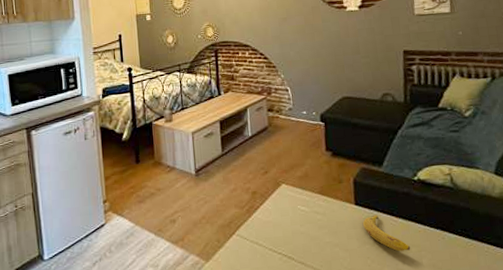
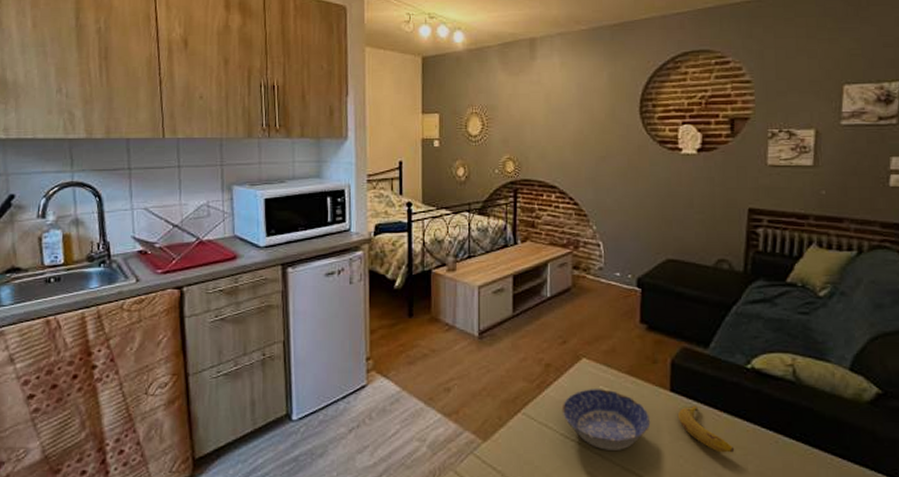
bowl: none [268,208,342,259] -> present [561,389,651,450]

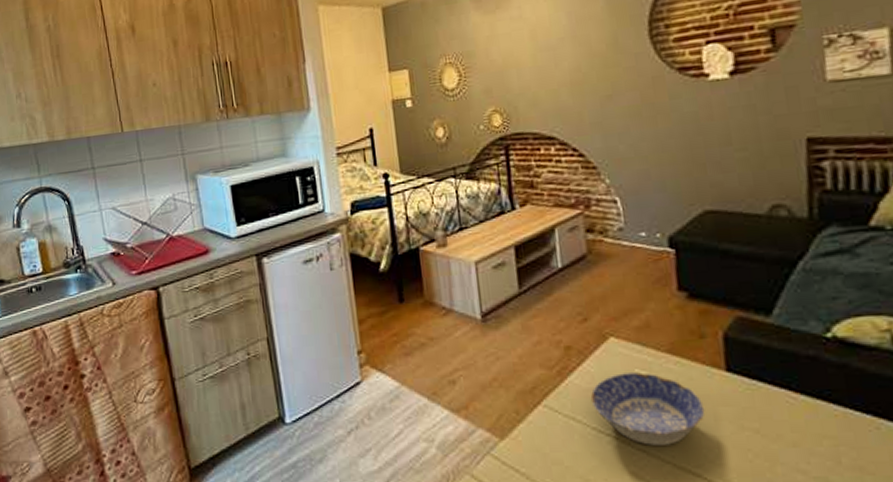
fruit: present [678,405,735,453] -> none [740,387,821,444]

